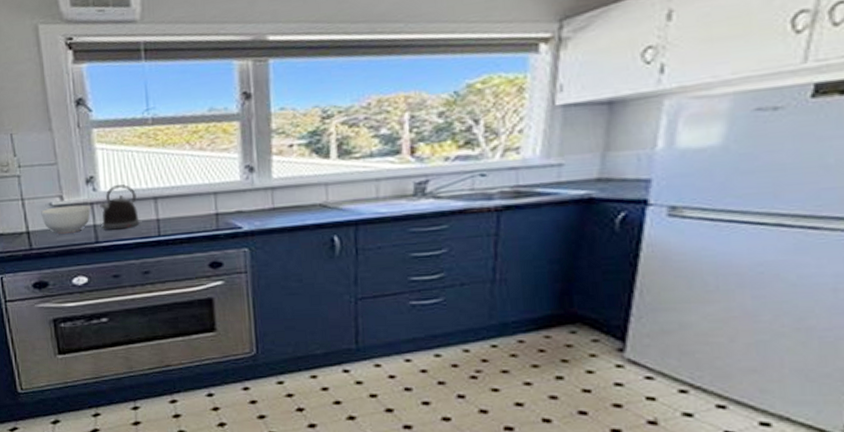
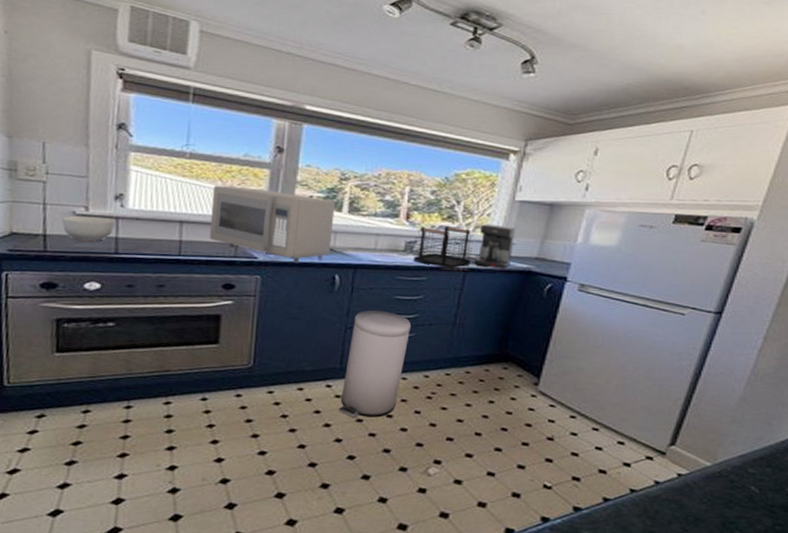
kettle: present [99,184,141,230] -> none [124,205,164,245]
microwave: none [182,145,324,228] -> present [209,185,335,263]
pedal bin: none [362,273,438,407] -> present [339,309,411,418]
dish rack: none [426,154,505,210] -> present [413,226,474,269]
coffee maker: none [509,142,562,202] -> present [474,224,516,270]

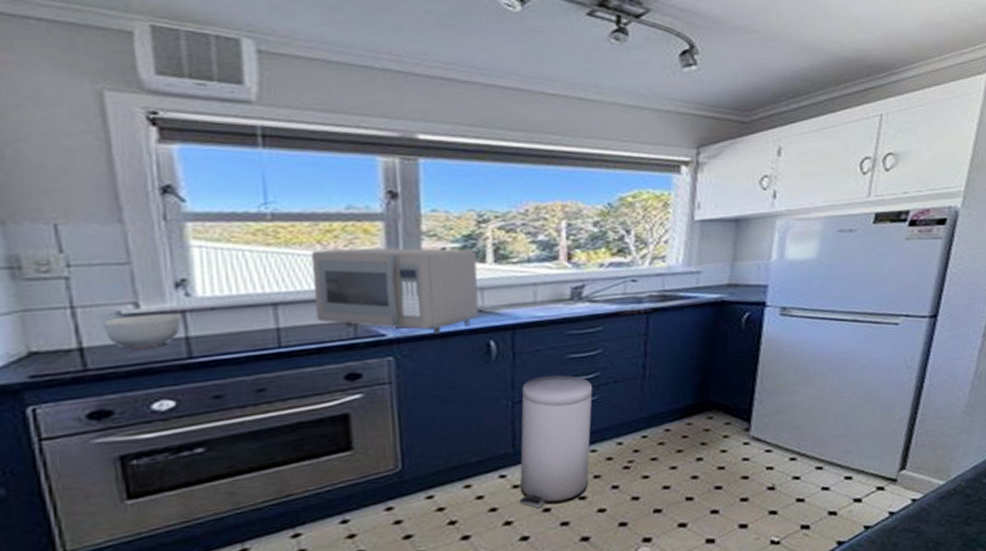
dish rack: present [413,226,474,269] -> none [582,262,653,313]
coffee maker: present [474,224,516,270] -> none [656,252,700,304]

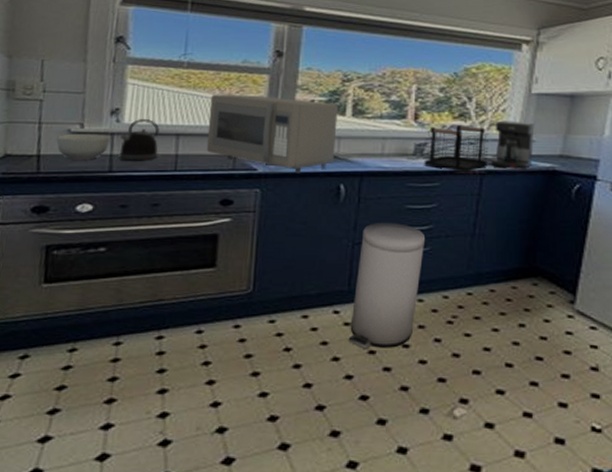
kettle: none [195,289,254,343] -> present [119,119,160,161]
dish rack: none [582,262,653,313] -> present [424,125,490,172]
coffee maker: none [656,252,700,304] -> present [491,120,535,170]

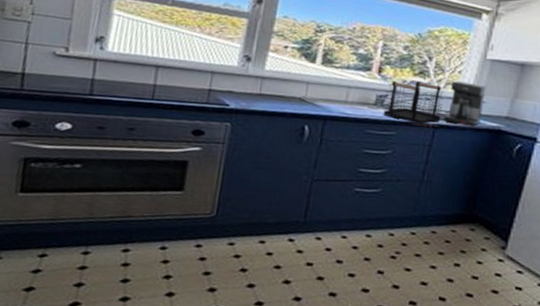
bowl: present [57,133,110,160] -> none [41,56,93,83]
kettle: present [119,119,160,161] -> none [100,48,141,89]
microwave: present [206,94,338,174] -> none [183,32,309,112]
pedal bin: present [348,222,426,349] -> none [300,162,379,276]

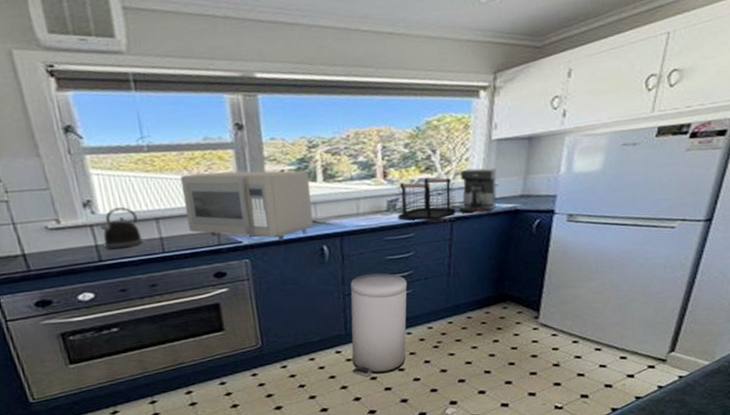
kettle: none [100,48,141,89] -> present [100,207,144,250]
microwave: none [183,32,309,112] -> present [180,170,314,241]
pedal bin: none [300,162,379,276] -> present [350,273,408,377]

